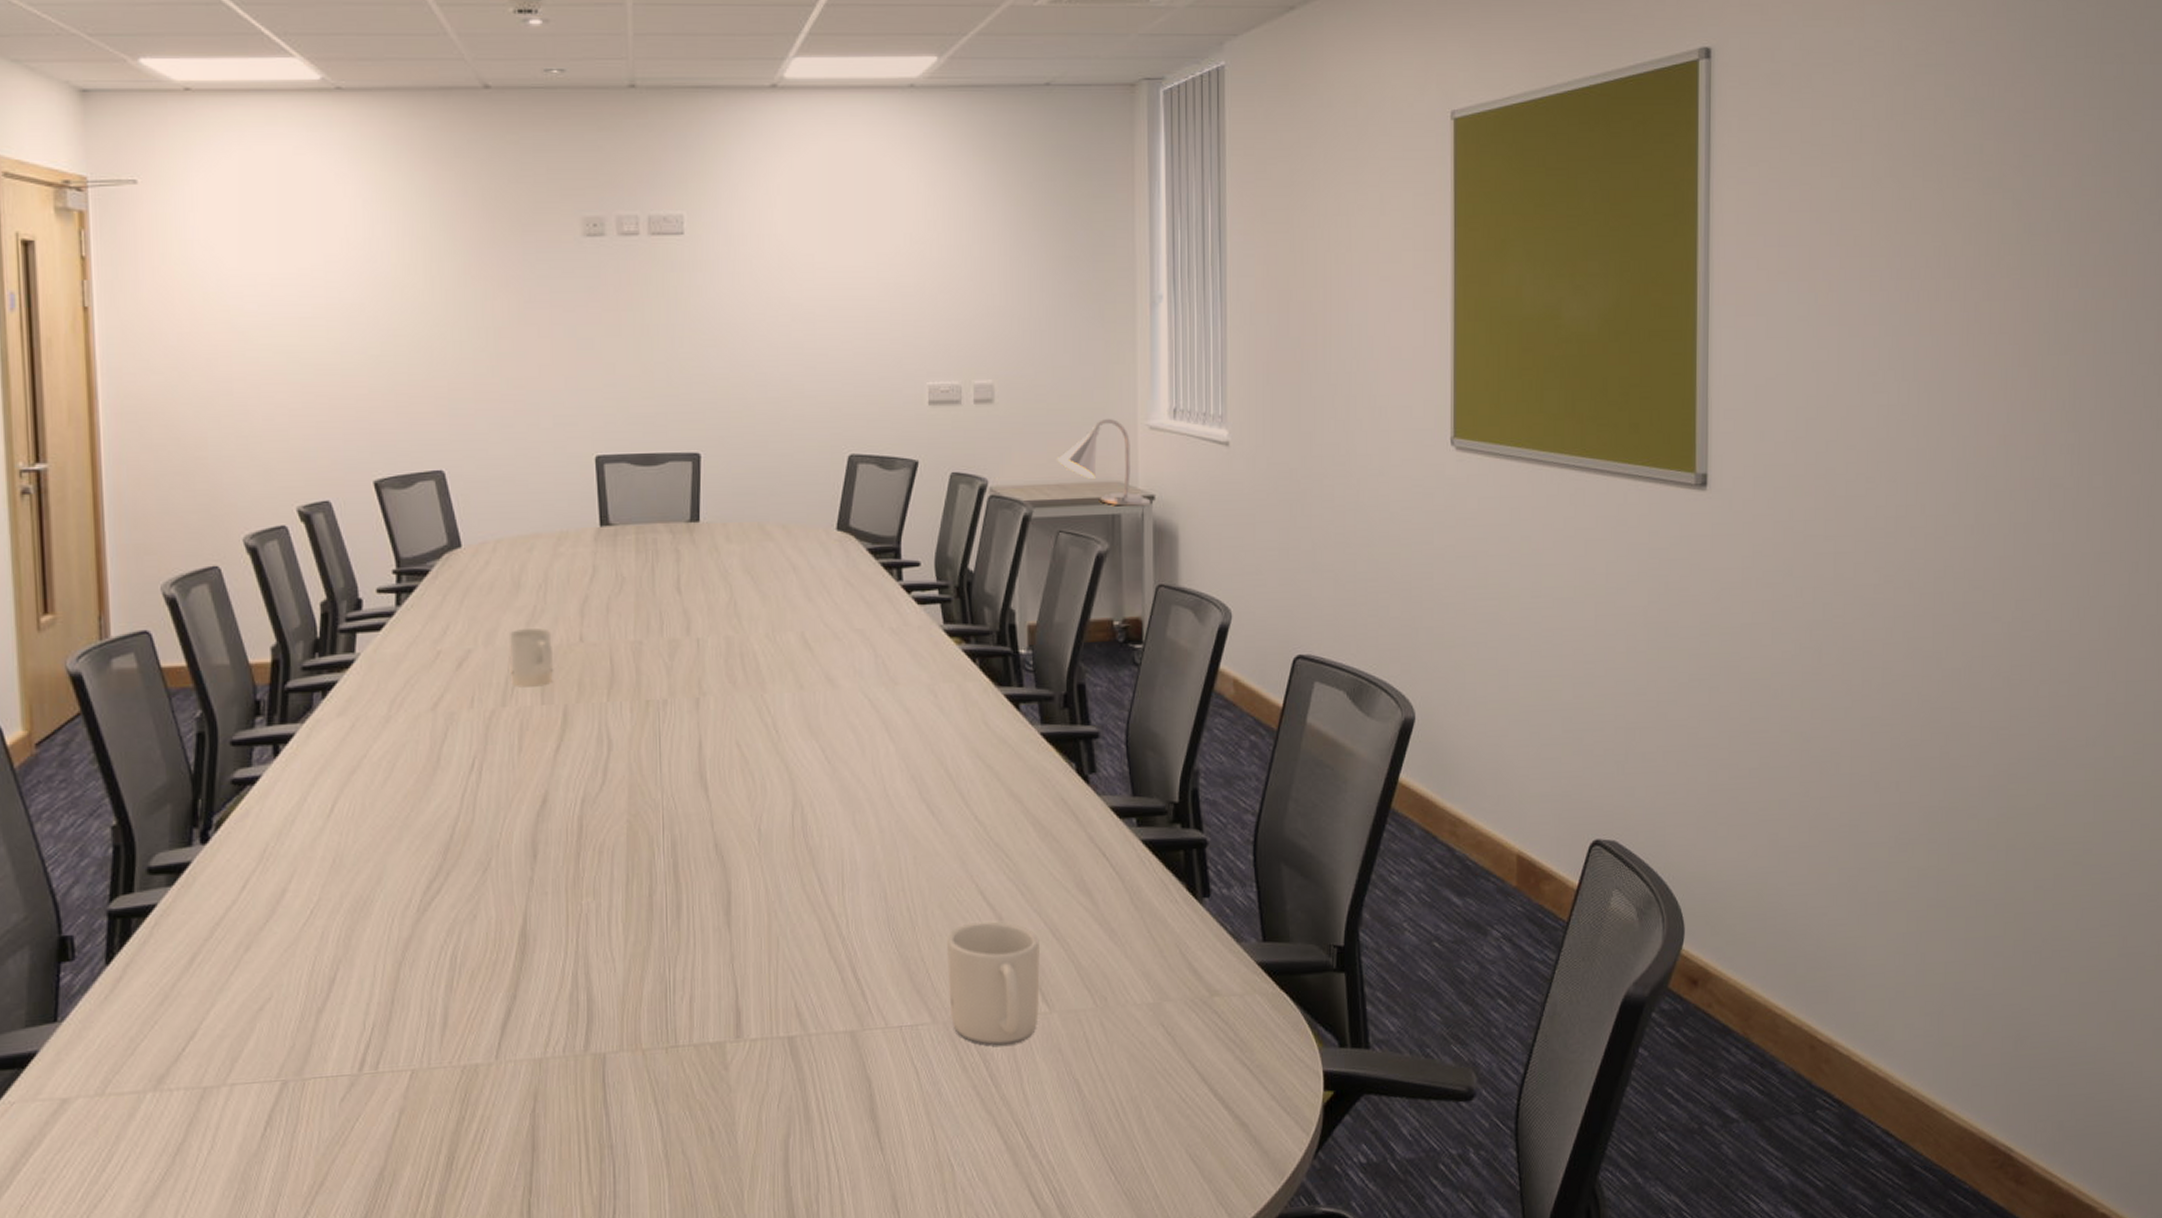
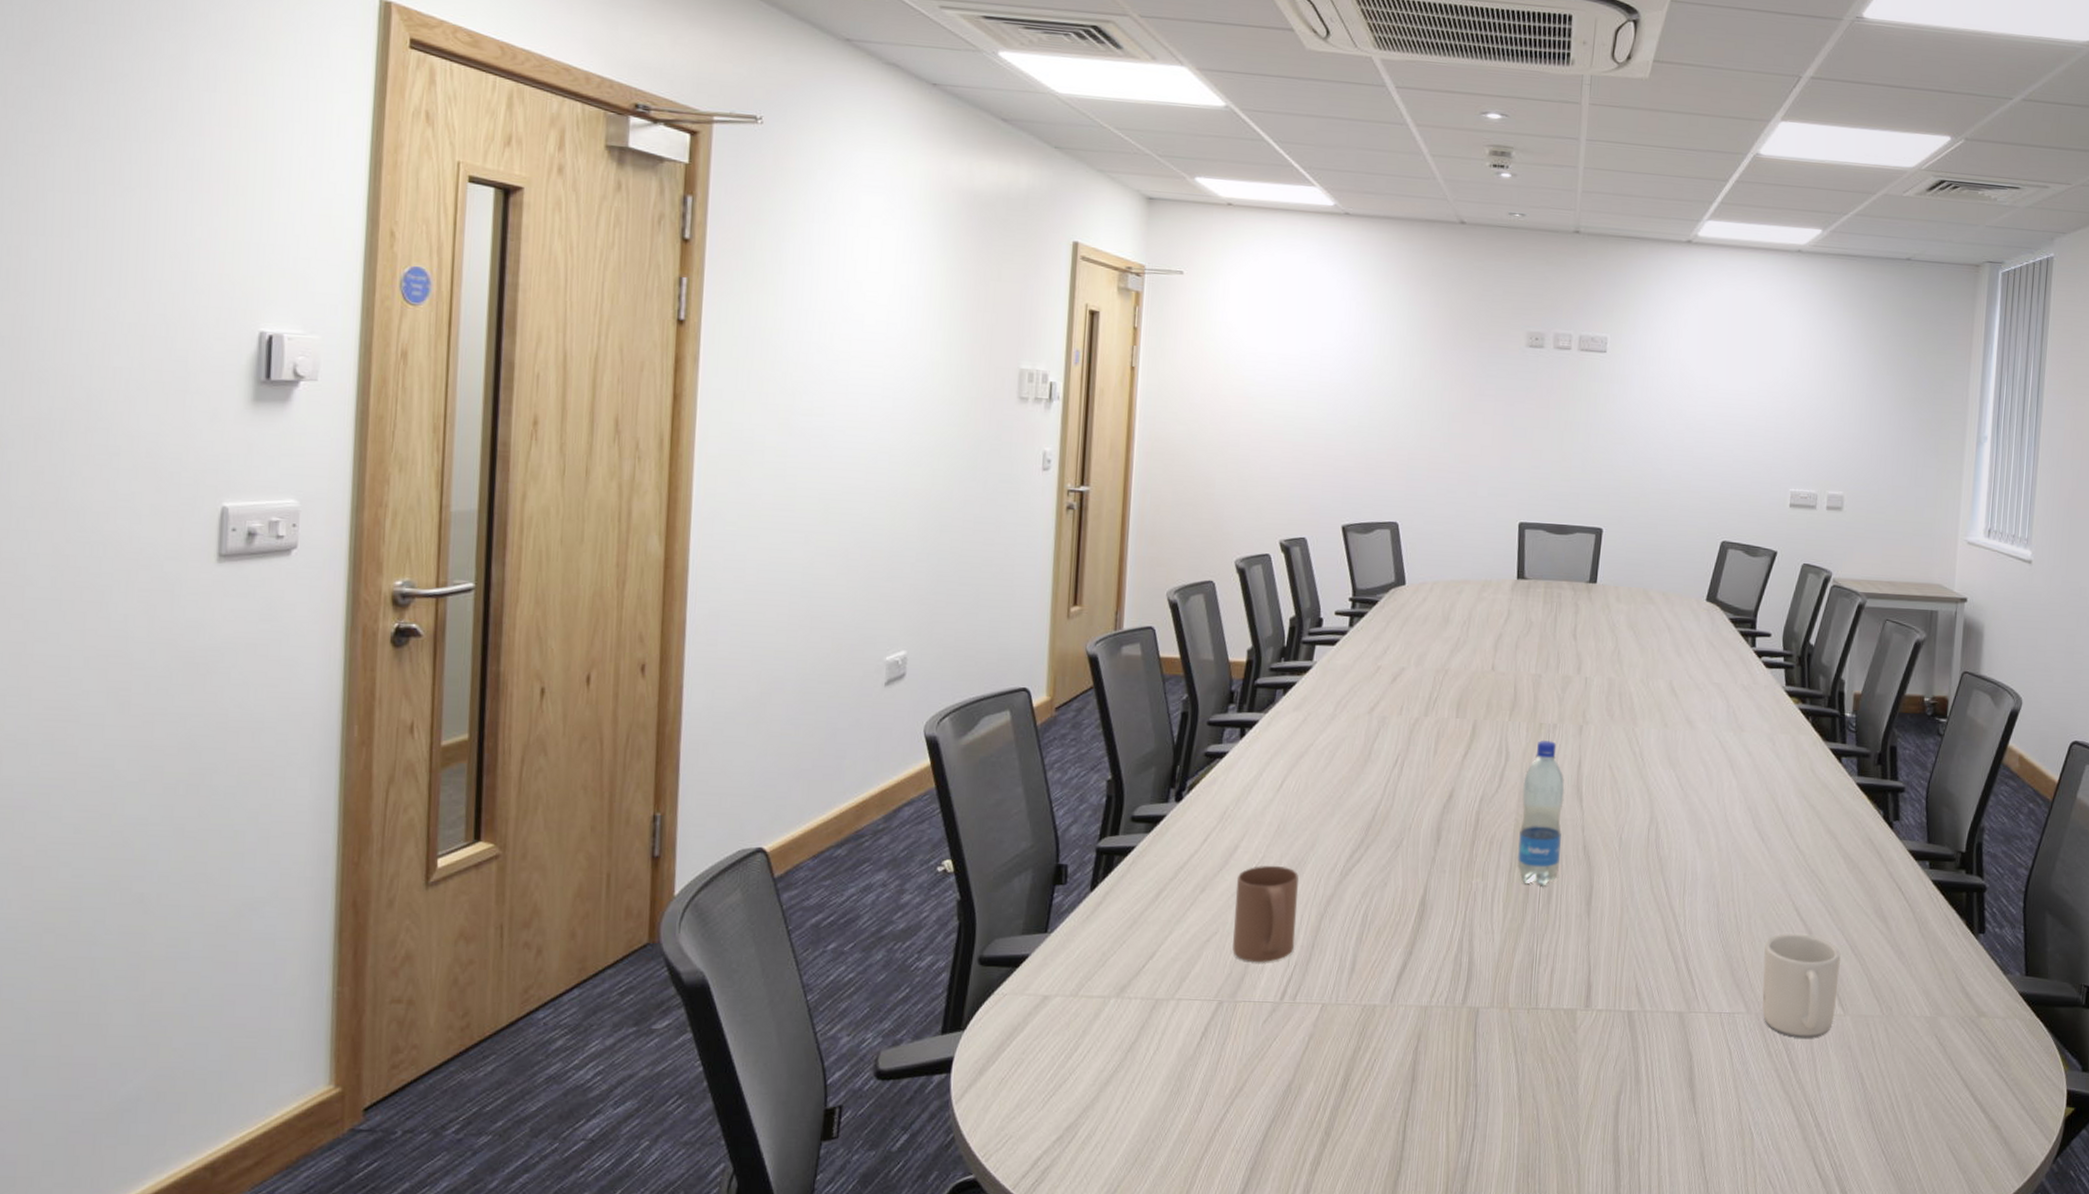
cup: none [288,908,370,1029] -> present [1233,865,1299,962]
cup: present [510,628,553,688] -> none [1434,655,1470,703]
bottle: none [632,721,687,899] -> present [1516,741,1565,886]
table lamp: present [1056,418,1152,508] -> none [1889,531,1965,607]

